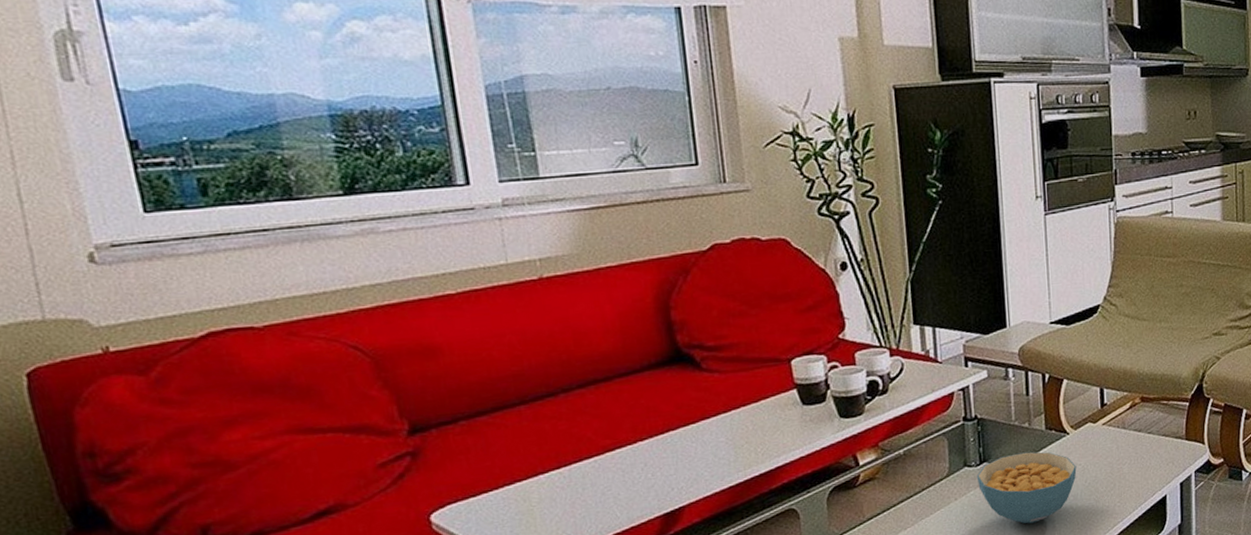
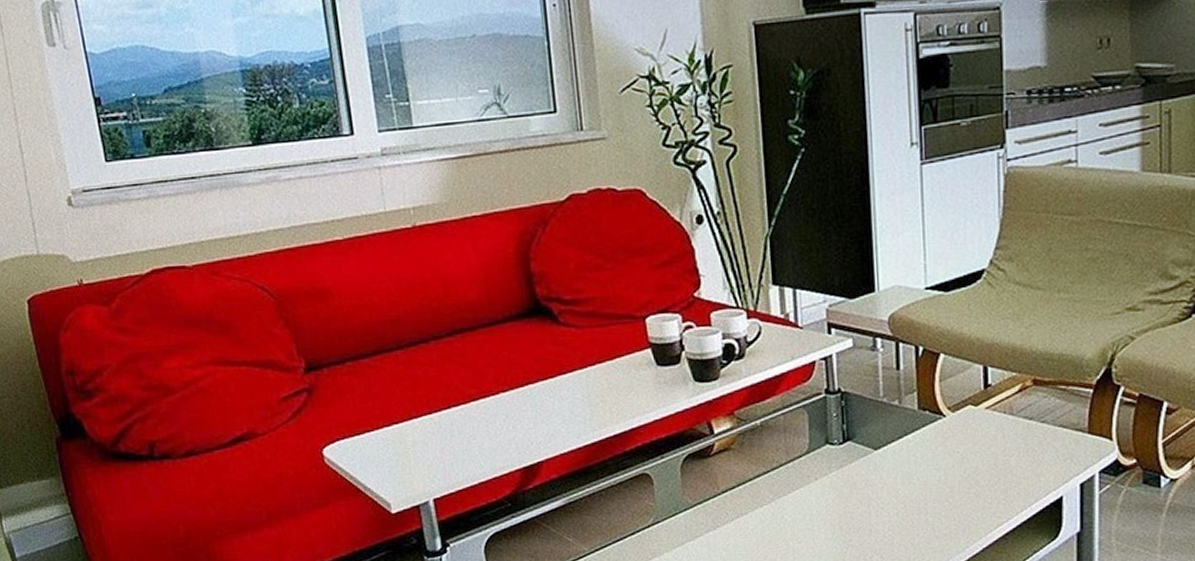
cereal bowl: present [976,451,1077,524] -> none [839,433,954,514]

